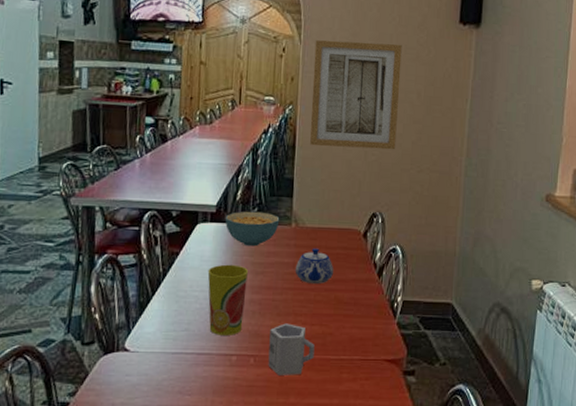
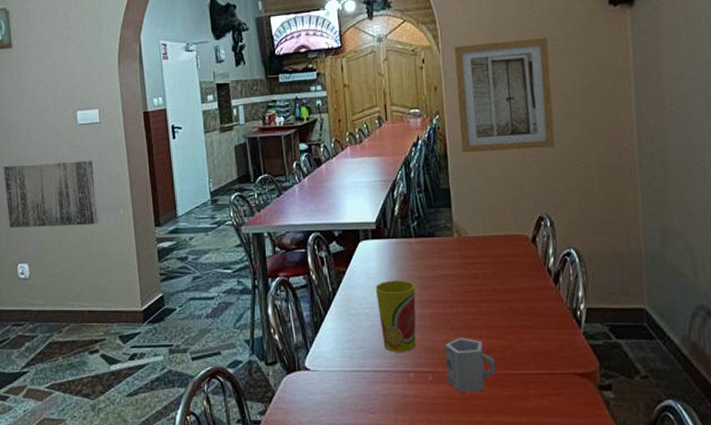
cereal bowl: present [225,211,280,247] -> none [386,224,441,261]
teapot: present [295,248,334,284] -> none [463,257,505,296]

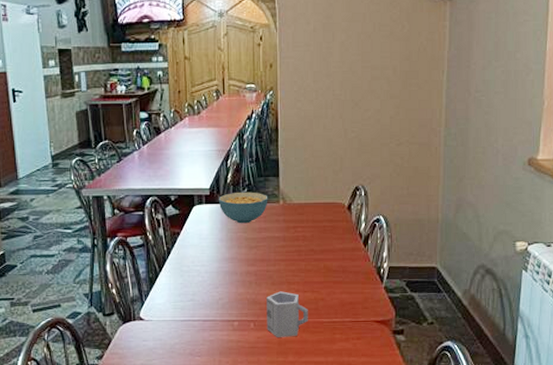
cup: present [375,280,417,352] -> none [206,241,242,304]
cereal bowl: none [386,224,441,261] -> present [219,192,268,224]
wall art: present [454,37,555,153] -> none [290,22,376,128]

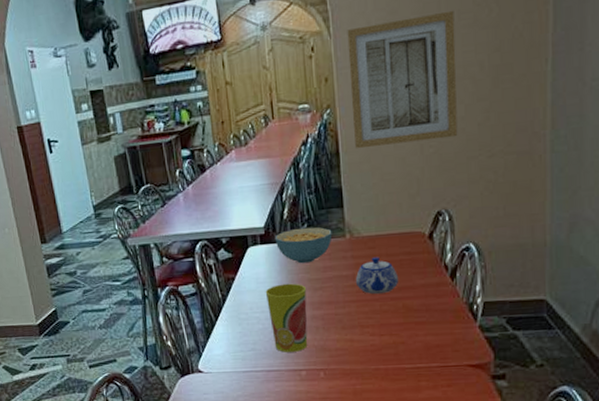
cup: none [206,241,242,304] -> present [265,283,308,352]
cup: present [266,291,308,337] -> none [337,336,387,387]
teapot: none [285,222,322,255] -> present [355,257,399,295]
wall art: none [290,22,376,128] -> present [347,10,458,149]

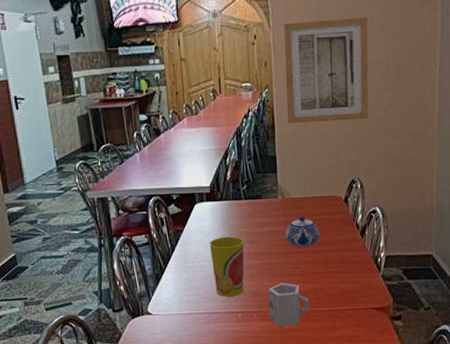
cereal bowl: present [276,227,332,264] -> none [220,188,267,220]
cup: none [337,336,387,387] -> present [268,283,309,327]

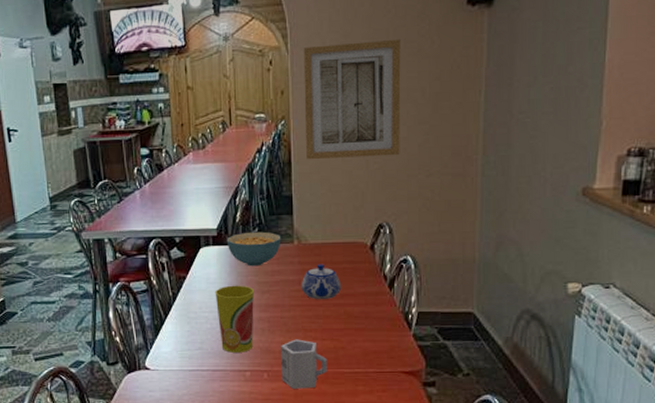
cereal bowl: none [220,188,267,220] -> present [228,231,281,267]

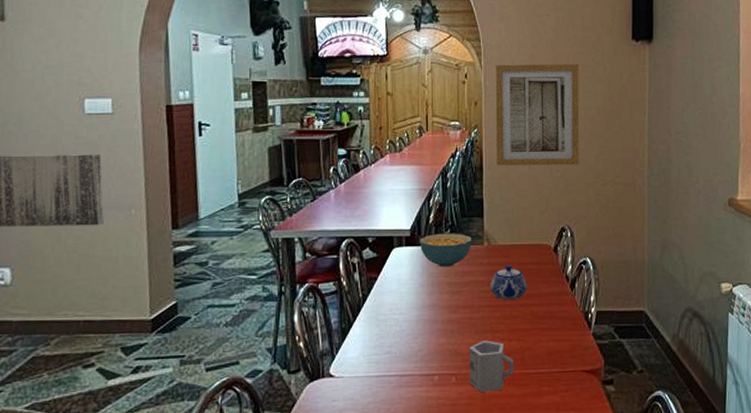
cup: present [215,285,254,353] -> none [406,286,444,356]

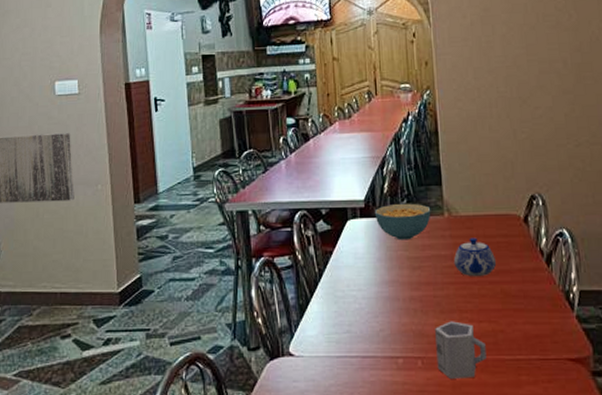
wall art: present [495,63,579,166] -> none [445,12,547,130]

